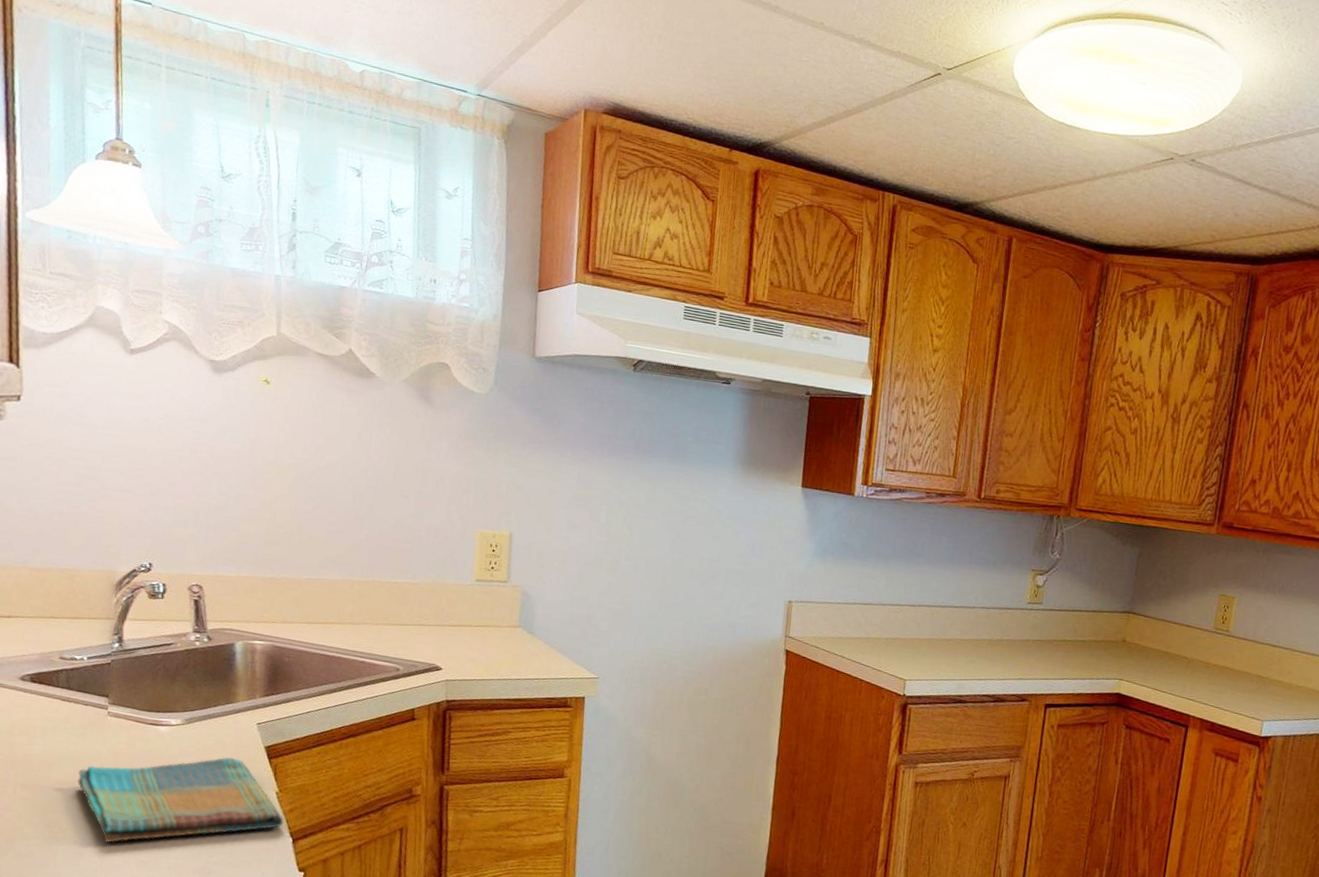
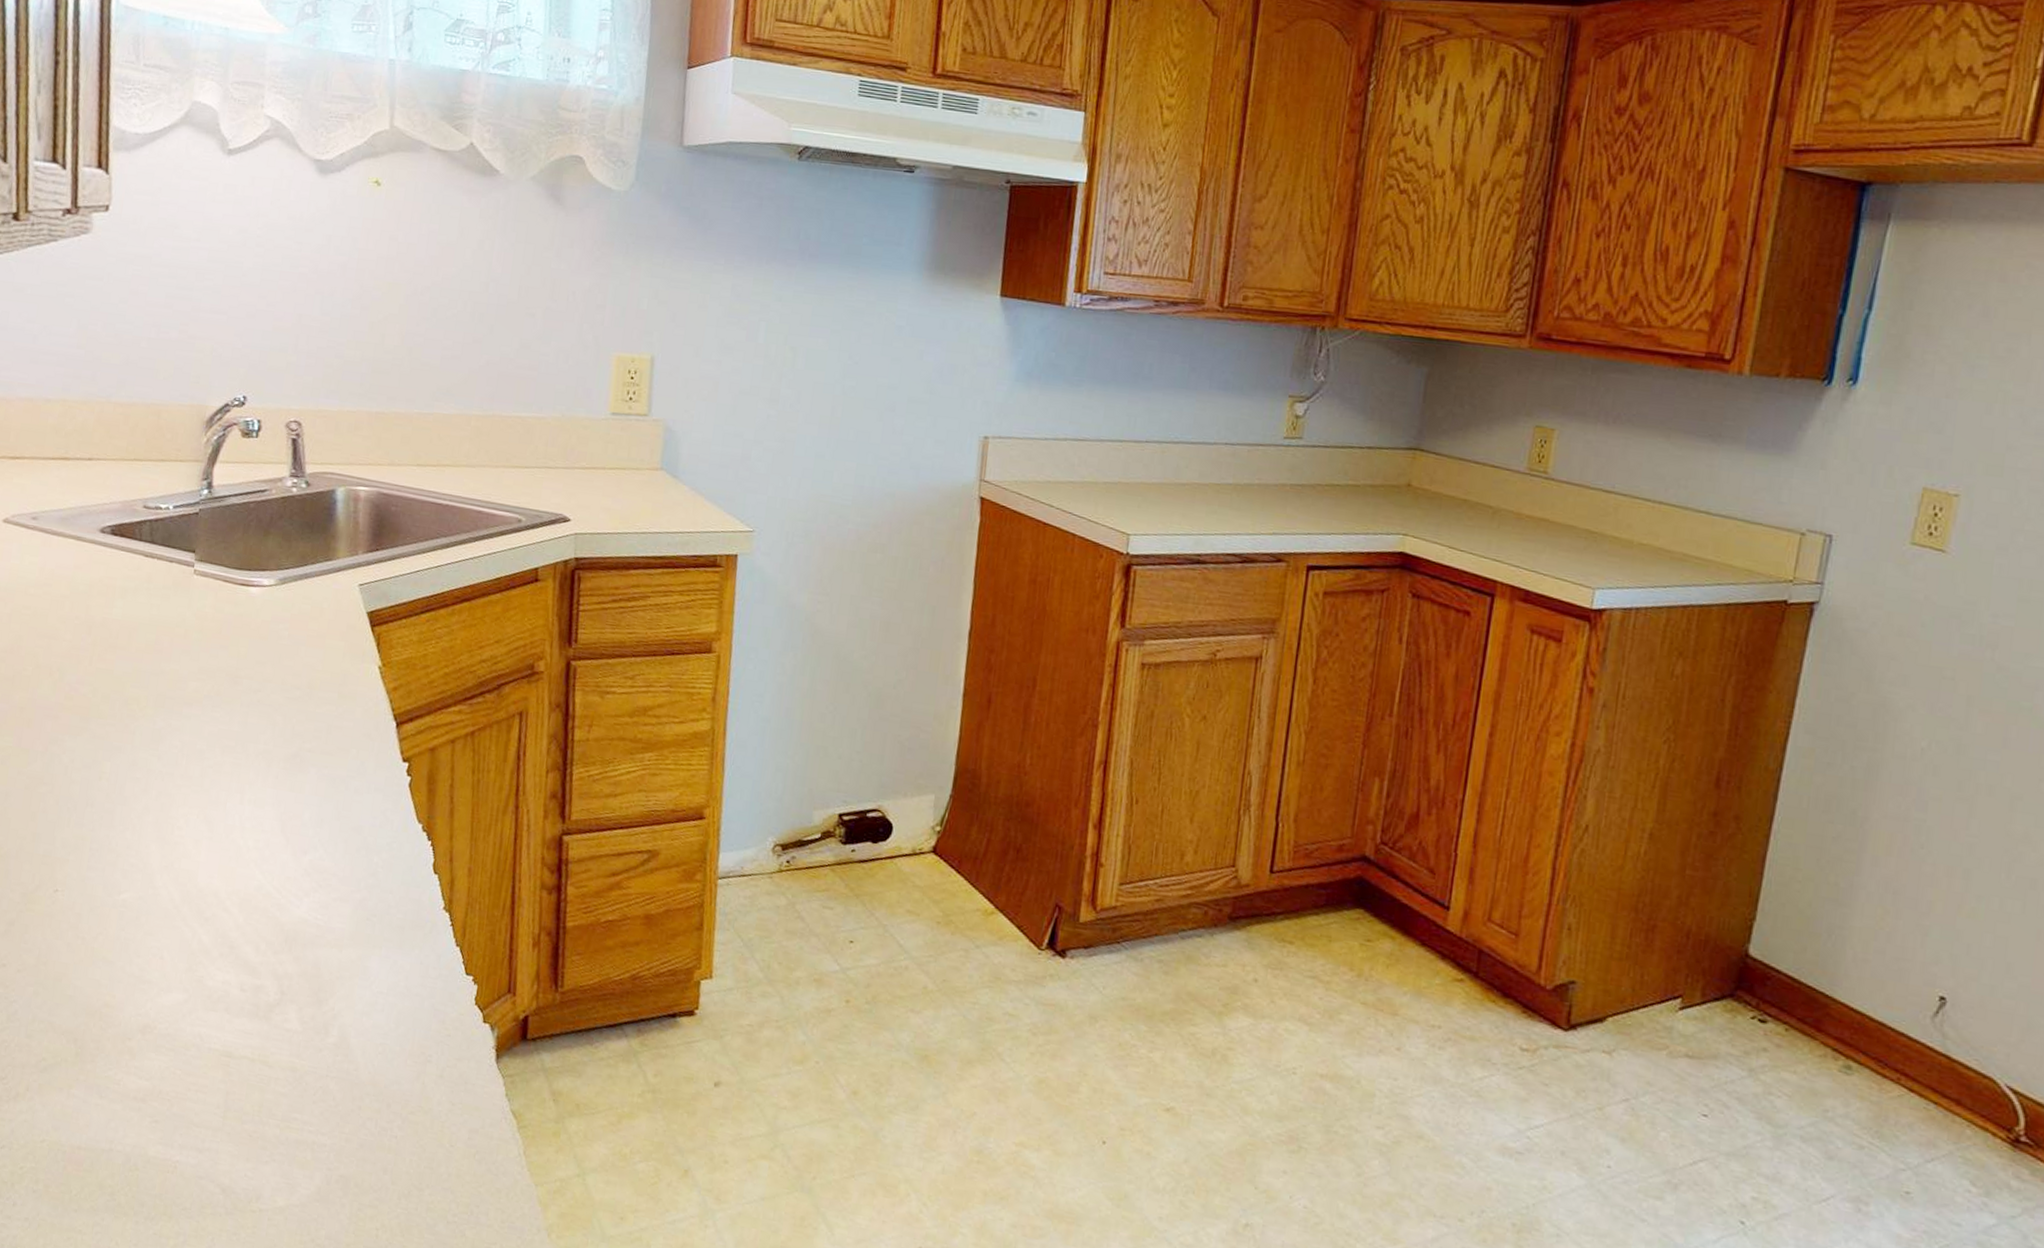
dish towel: present [78,757,284,843] -> none [159,624,387,724]

